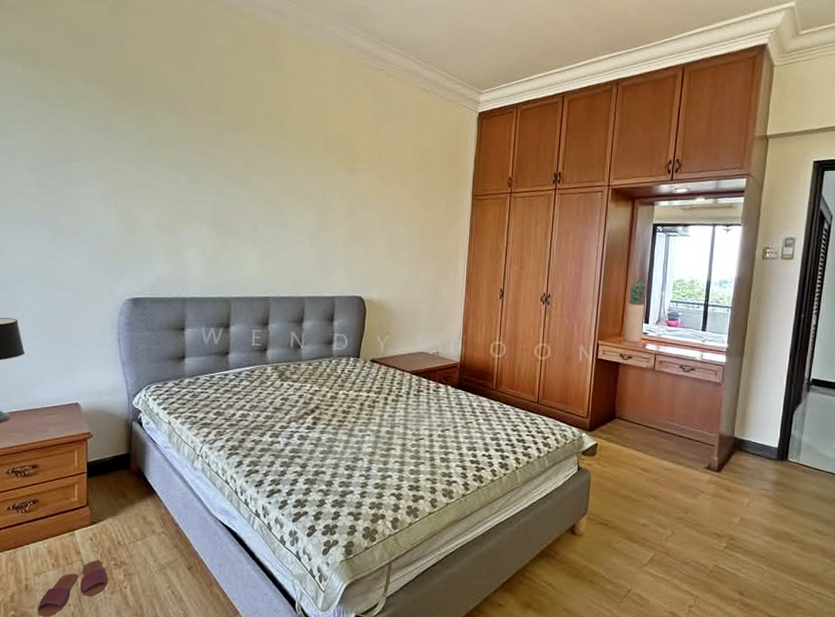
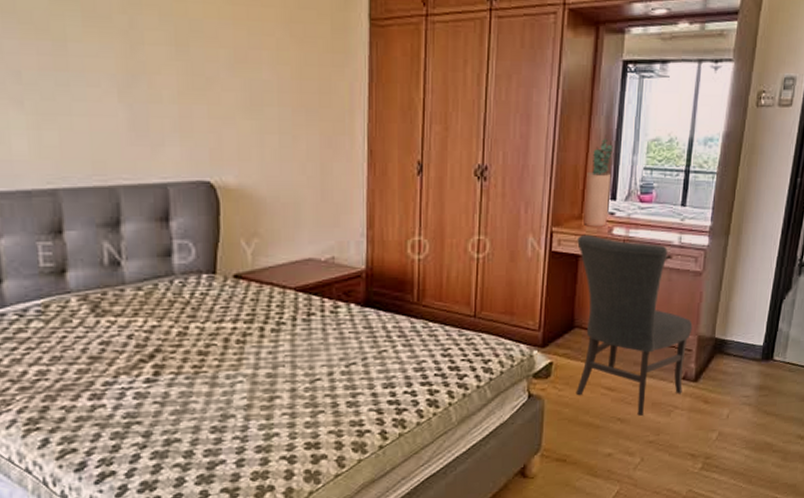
chair: none [616,347,714,495] -> present [576,234,693,416]

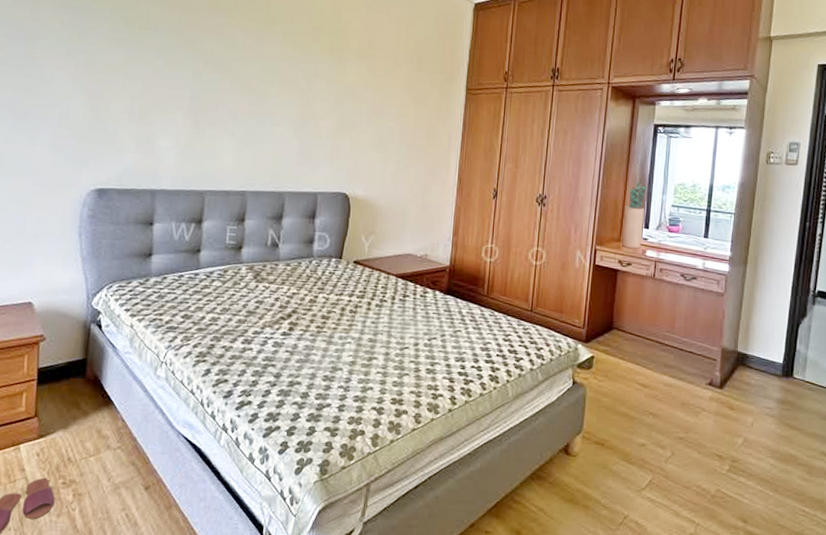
chair: present [576,234,693,416] -> none [613,253,717,413]

